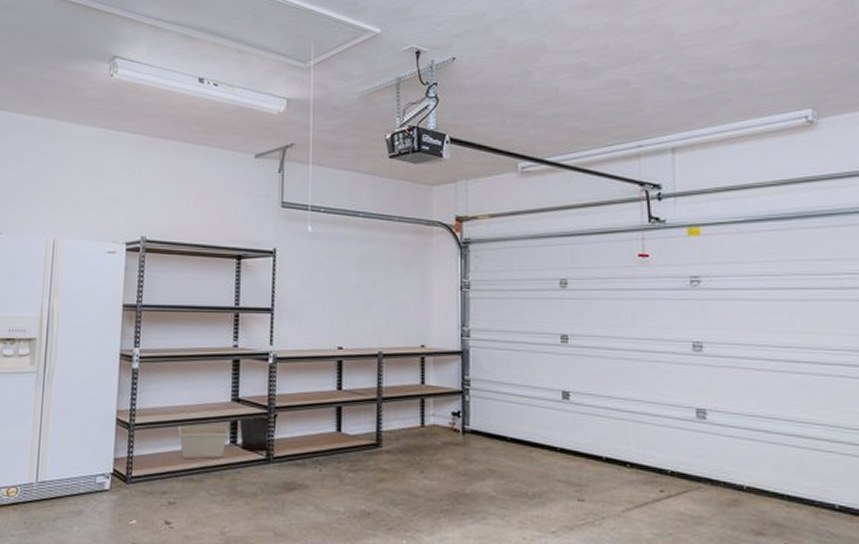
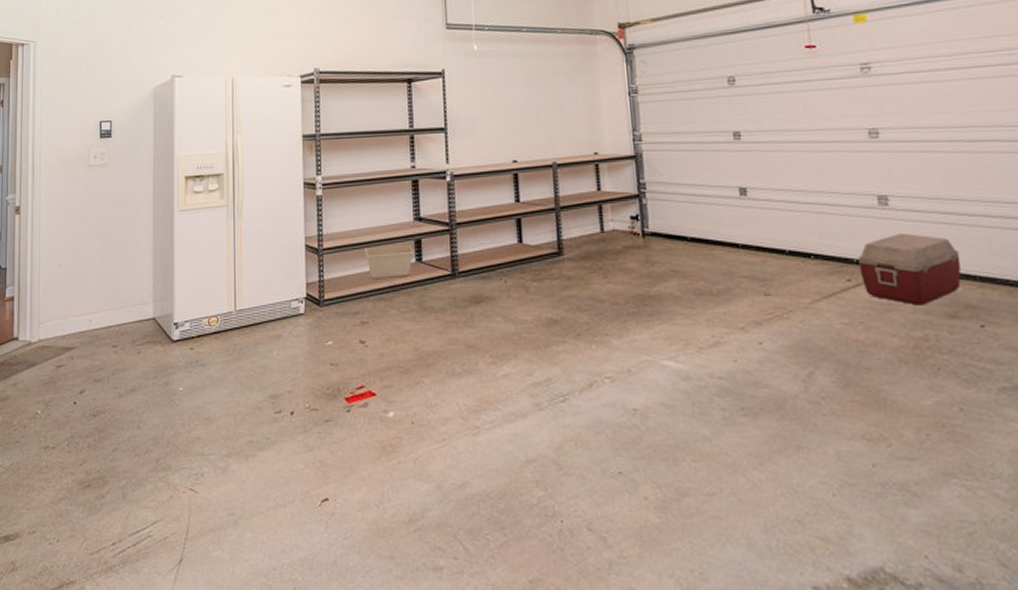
bucket: present [239,411,279,452] -> none [422,227,460,268]
cooler: none [672,448,771,521] -> present [857,233,962,306]

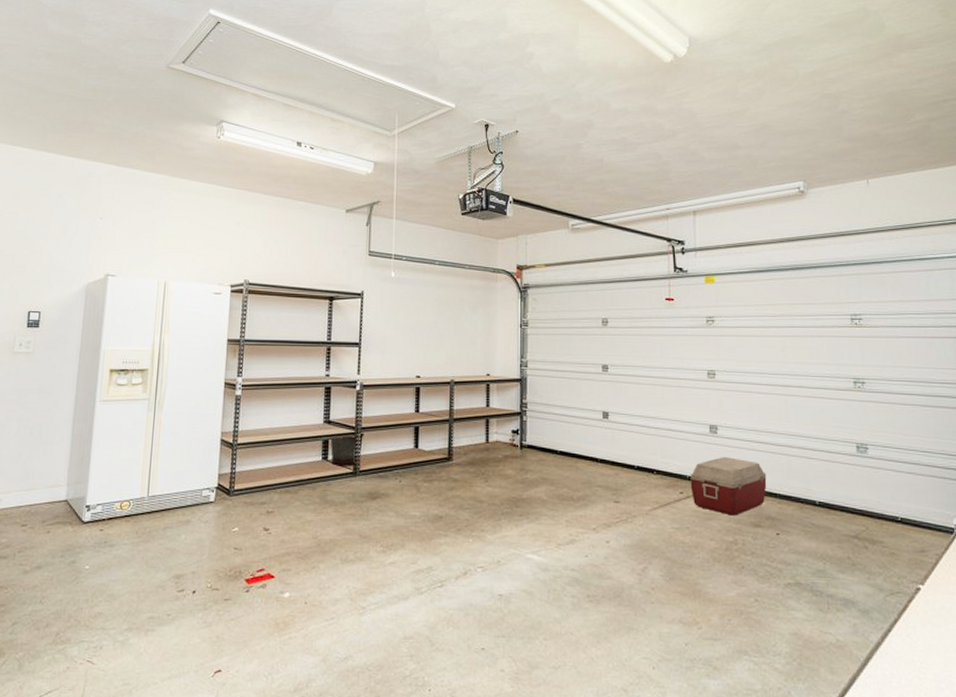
storage bin: present [363,245,415,278] -> none [275,444,322,473]
bucket: none [422,227,460,268] -> present [330,431,365,466]

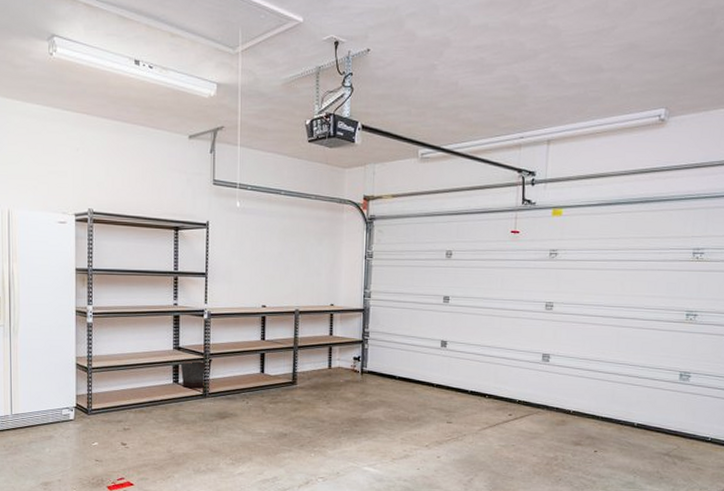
cooler: present [690,457,767,516] -> none [519,383,592,435]

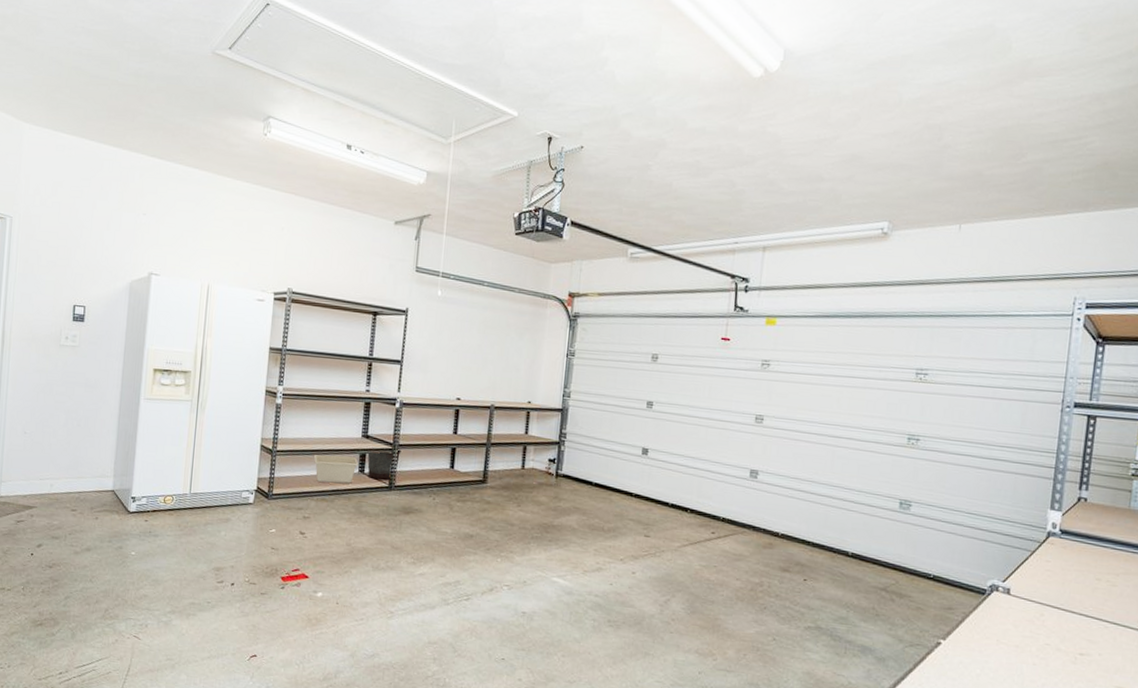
storage bin: none [128,368,173,395] -> present [313,455,359,484]

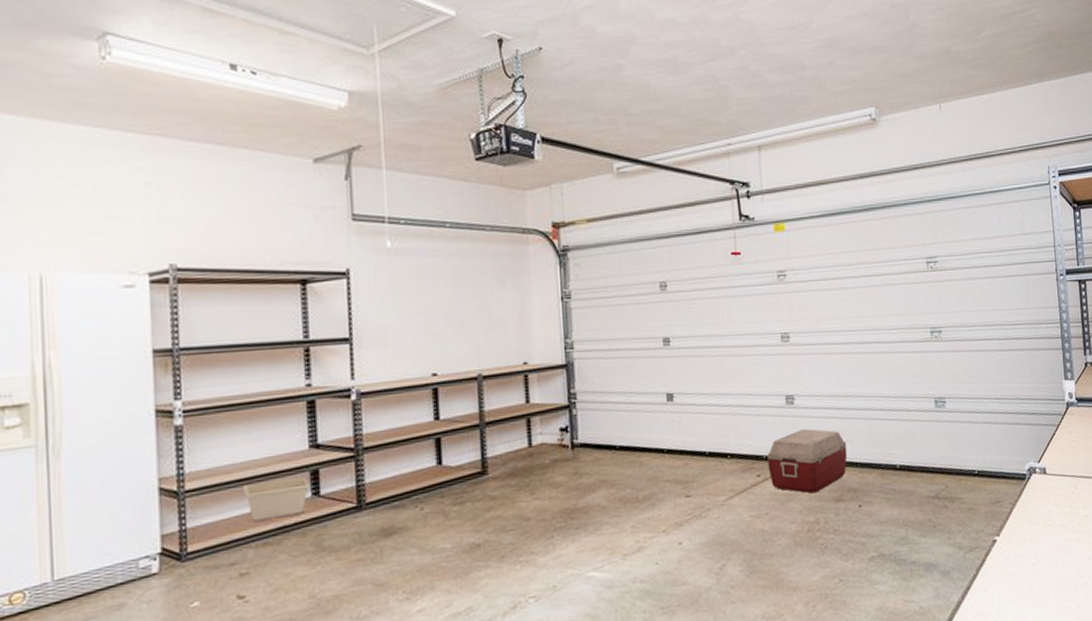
bucket: present [367,448,402,481] -> none [320,452,368,501]
cooler: none [722,502,802,559] -> present [767,429,848,494]

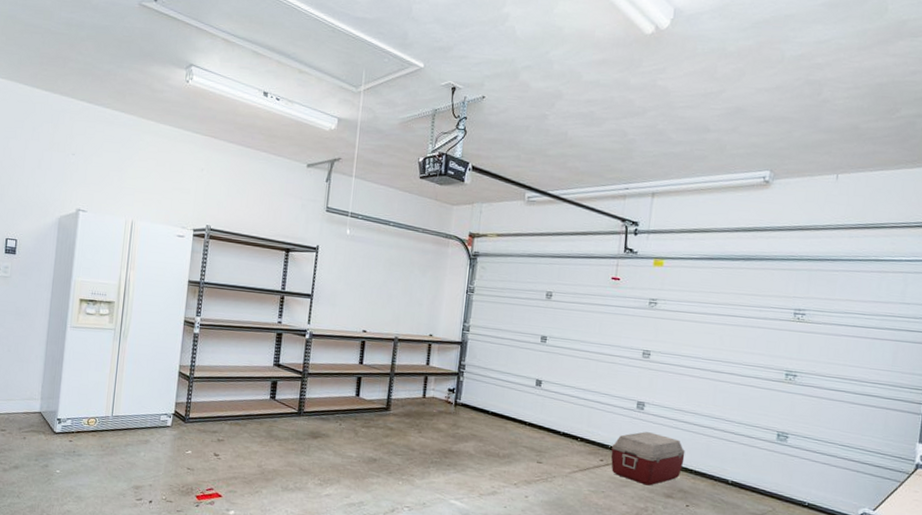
storage bin: present [242,477,311,521] -> none [228,381,270,409]

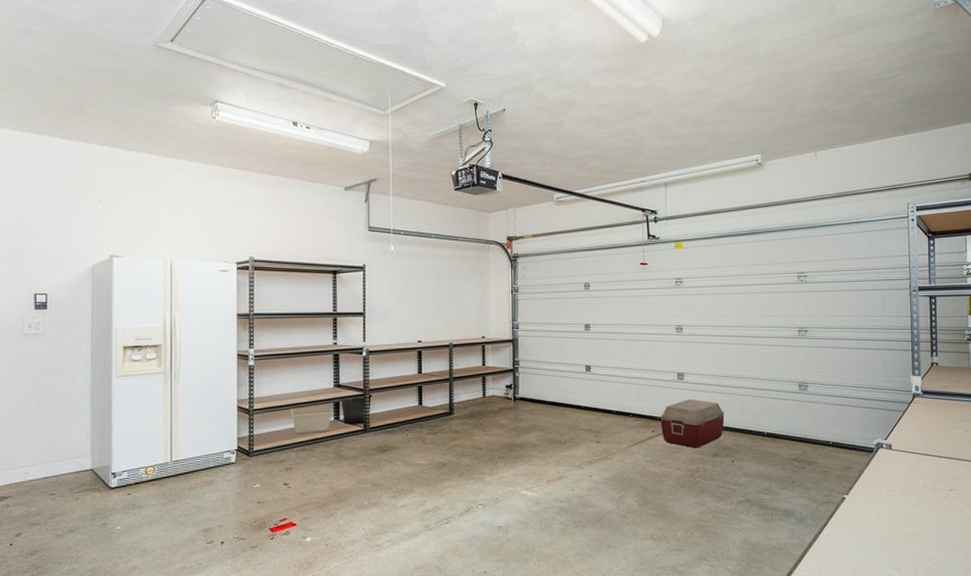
storage bin: none [228,381,270,409] -> present [289,406,334,433]
bucket: none [278,376,311,407] -> present [341,393,372,425]

